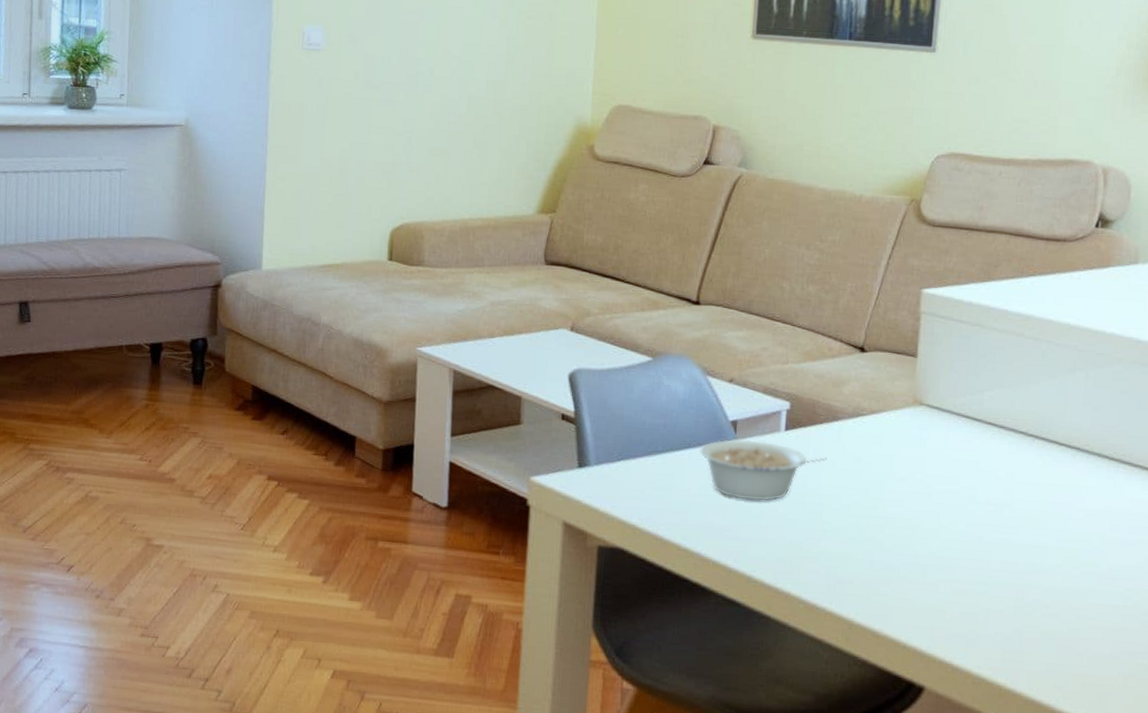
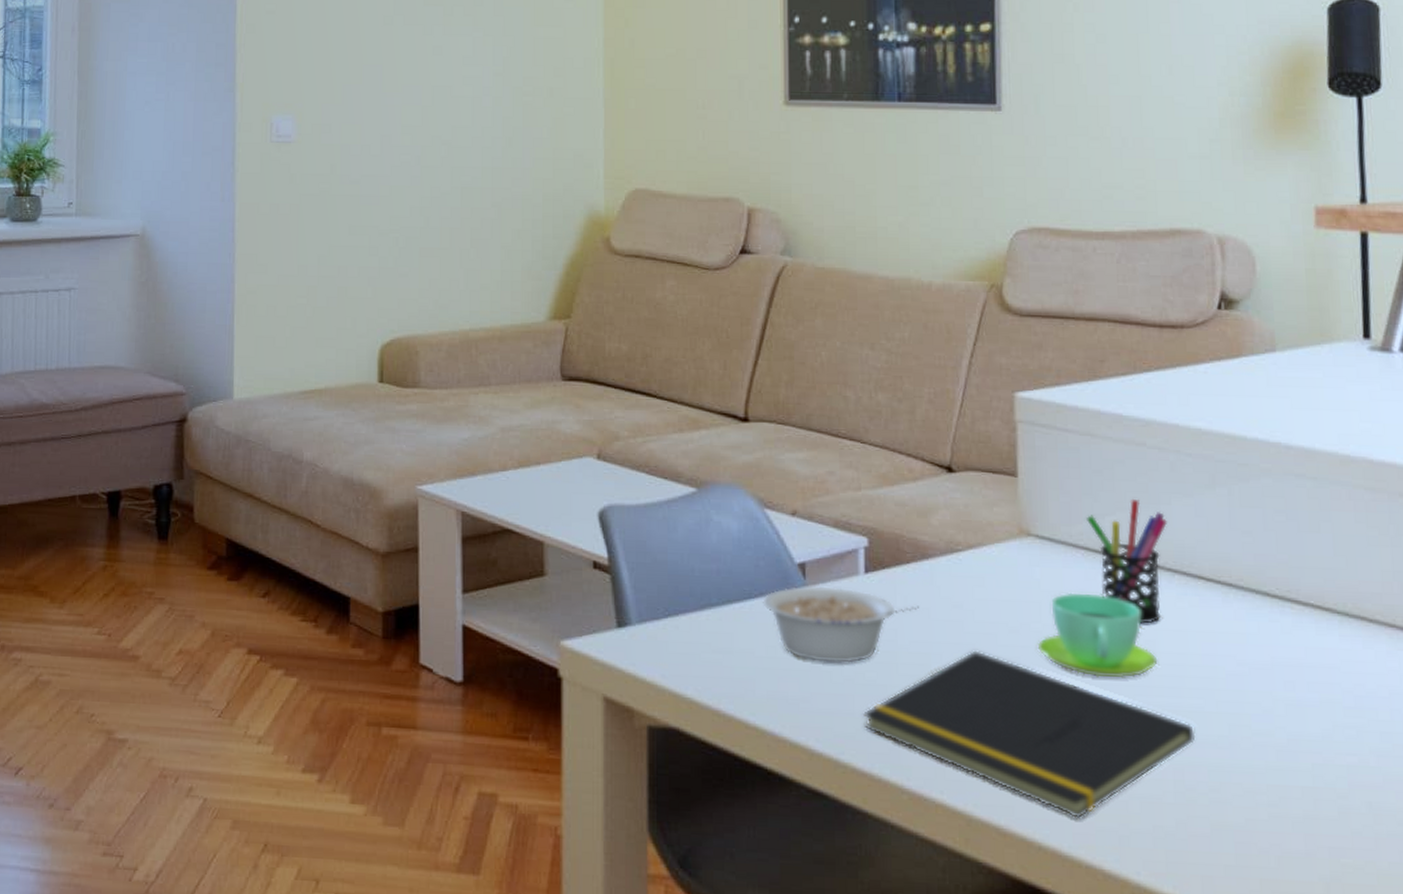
notepad: none [774,494,1037,625] -> present [863,650,1196,818]
cup: none [919,451,1014,519] -> present [1037,592,1158,679]
pen holder: none [968,378,1034,478] -> present [1085,498,1167,624]

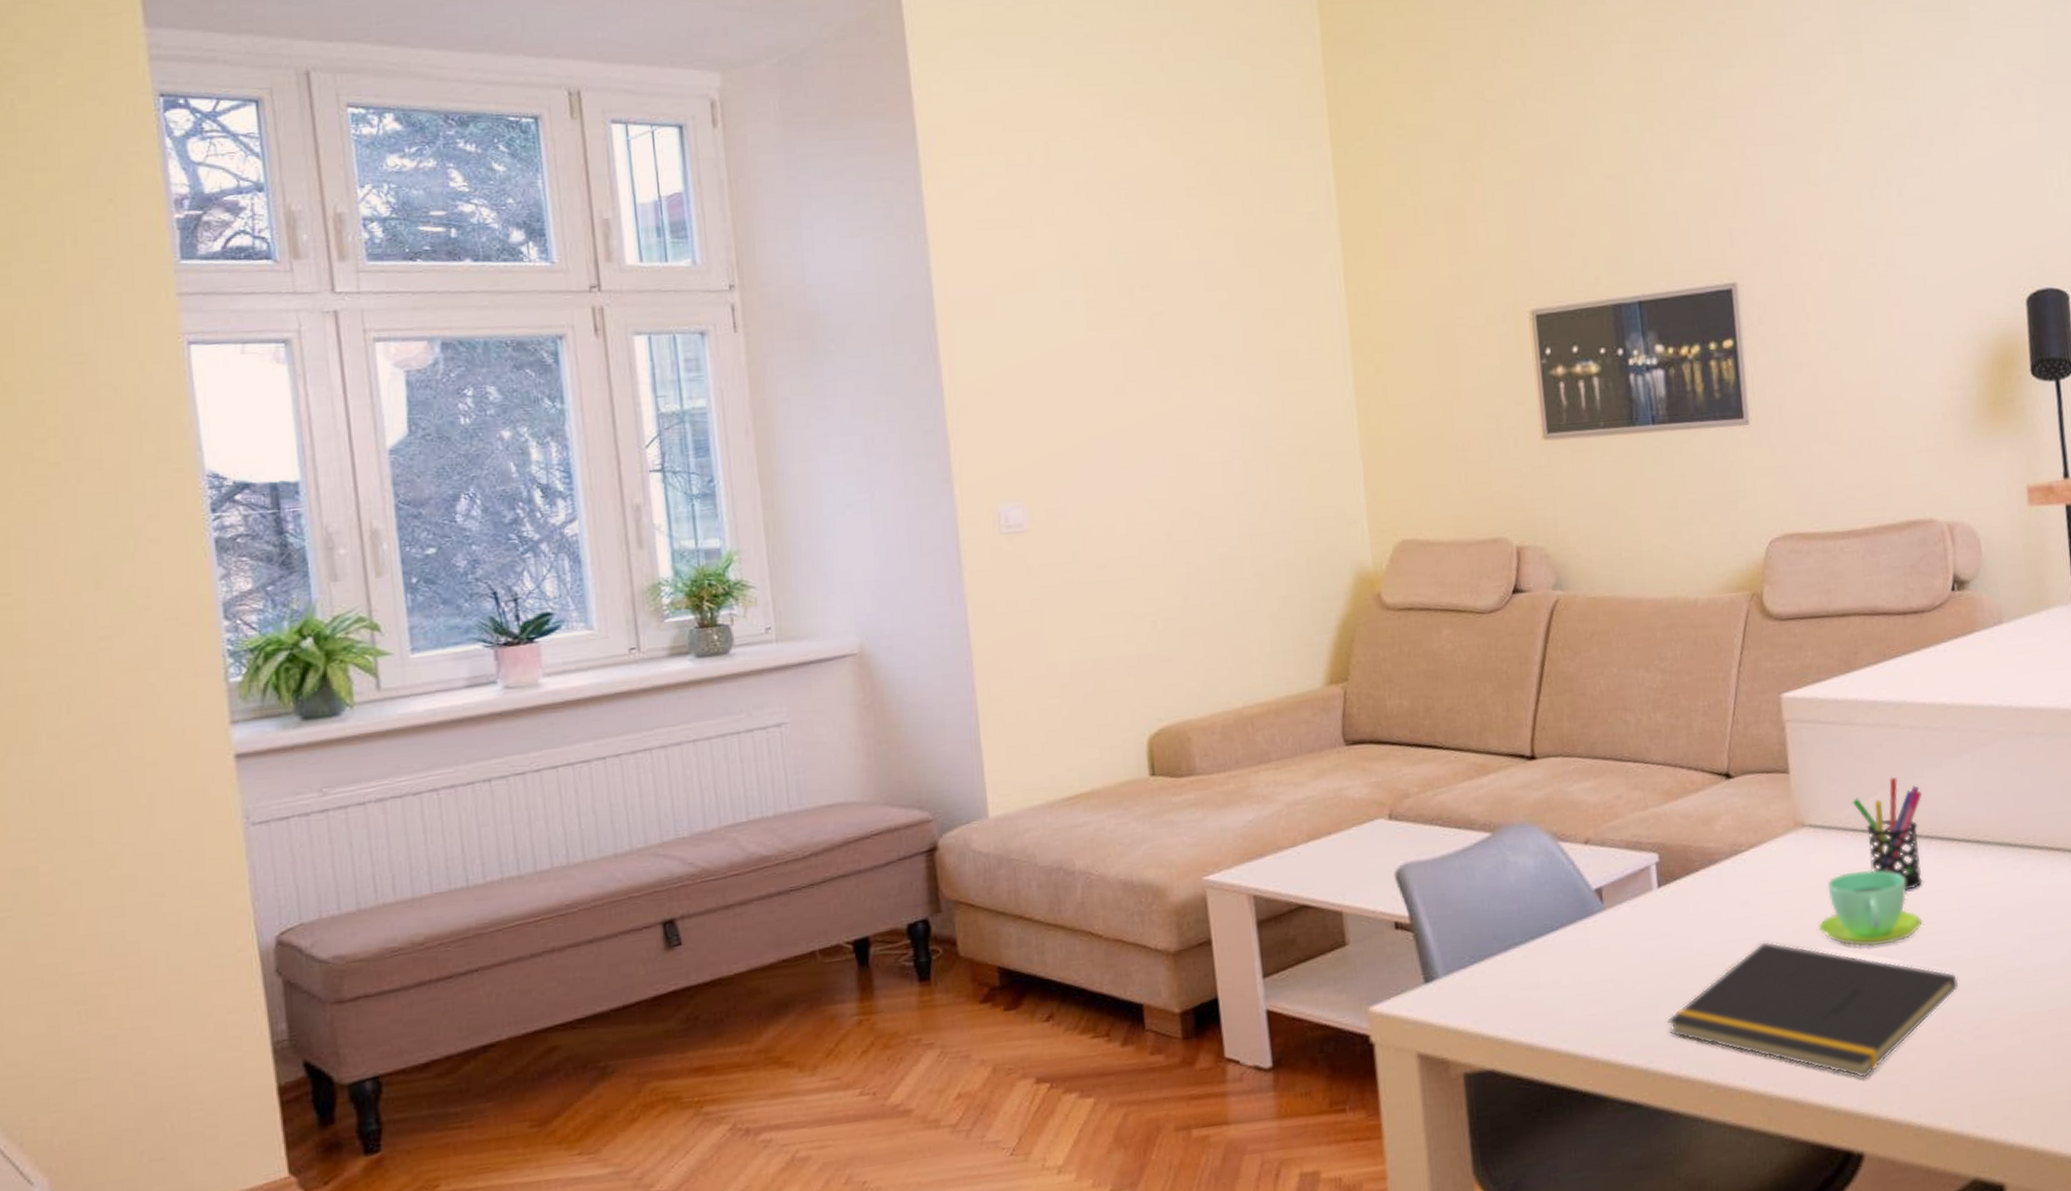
legume: present [763,586,919,663] -> none [1564,904,1710,980]

